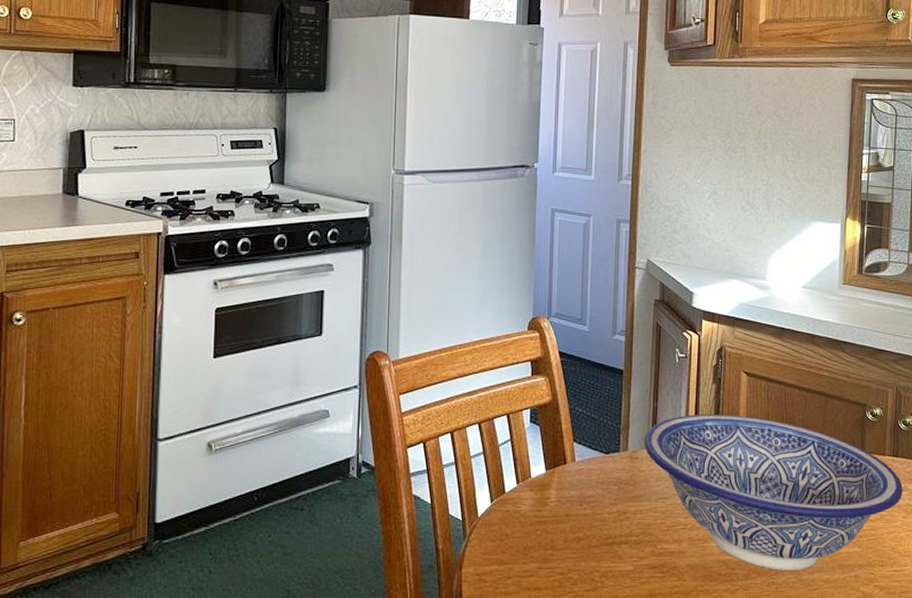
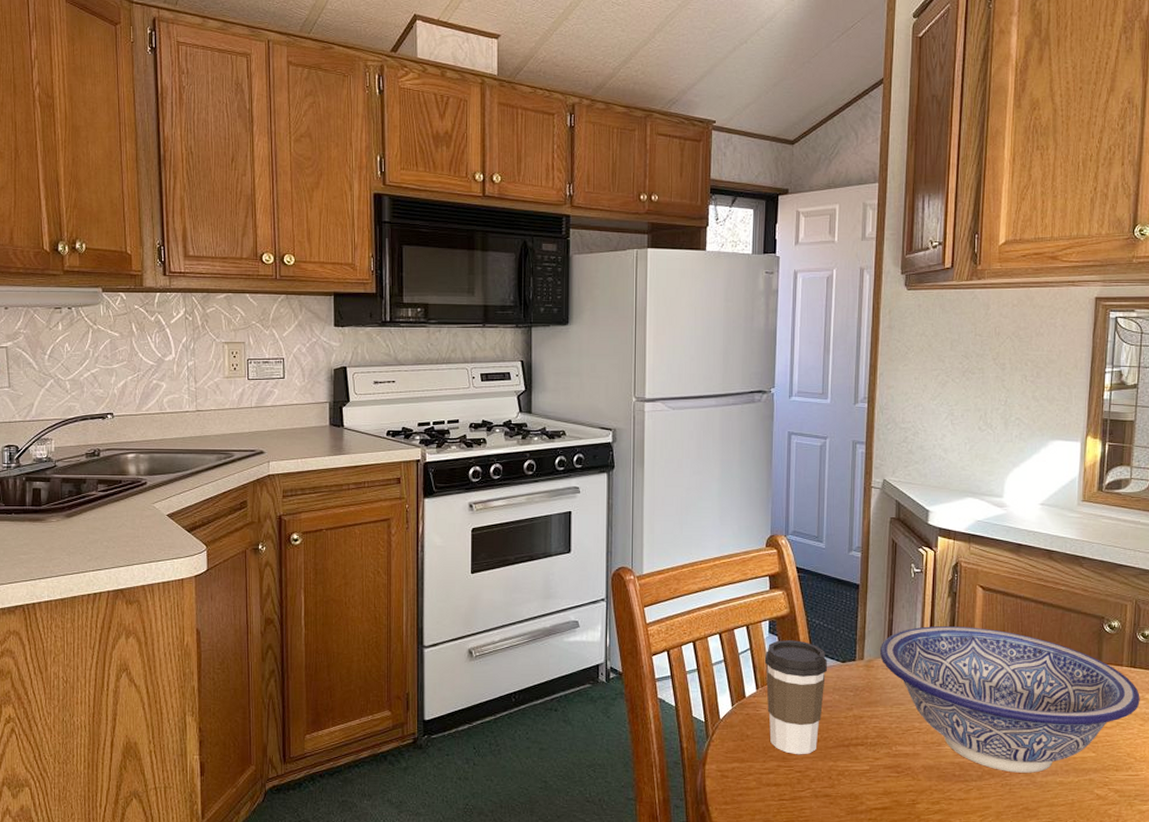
coffee cup: none [525,430,590,555] -> present [764,640,827,755]

